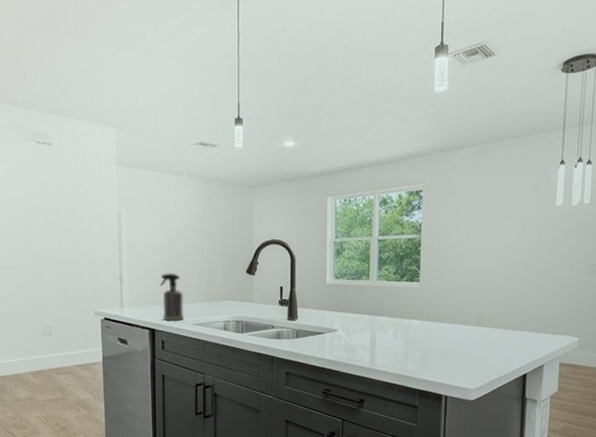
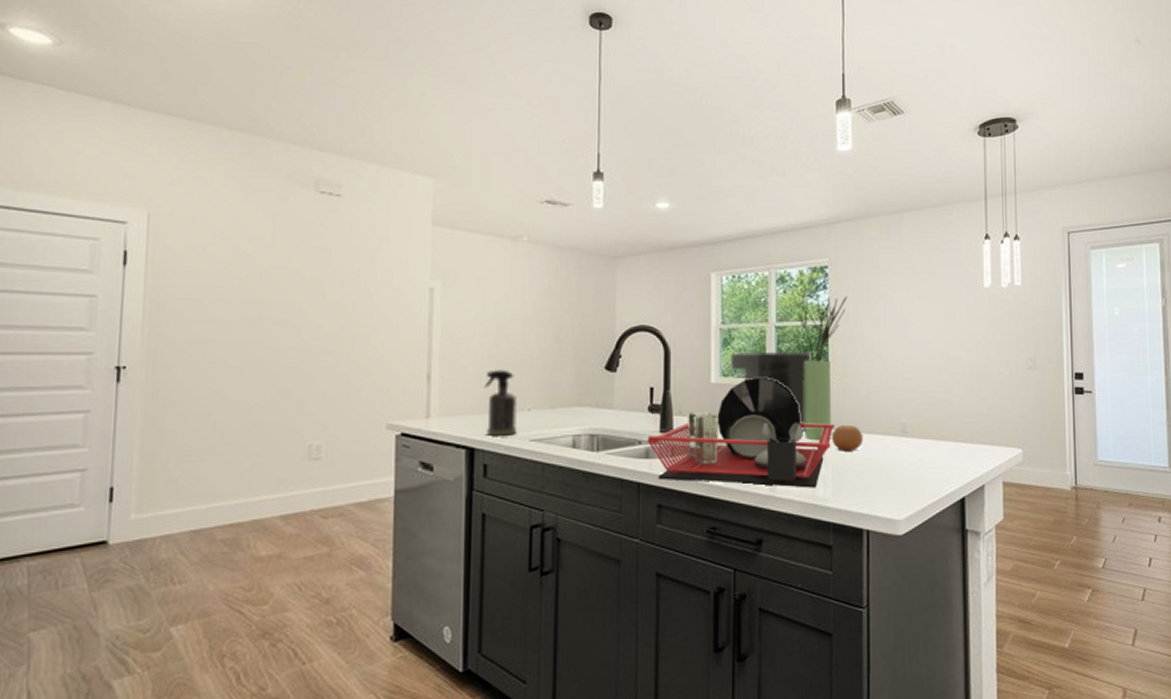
dish rack: none [278,279,423,364] -> present [647,377,835,488]
coffee maker: none [342,260,406,321] -> present [730,353,811,432]
vase: none [395,213,438,328] -> present [796,294,848,441]
fruit: none [420,316,445,336] -> present [831,424,863,451]

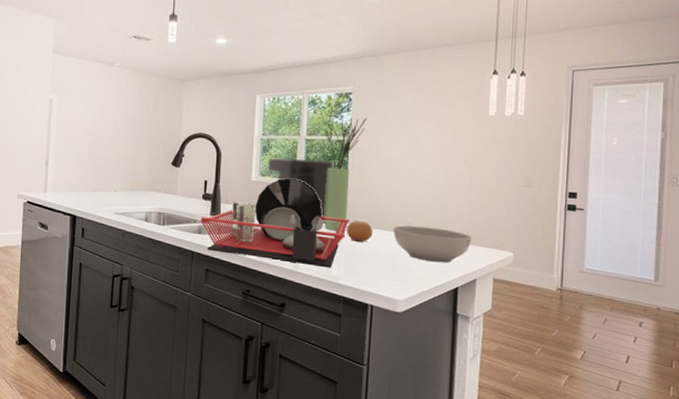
spray bottle: present [483,369,518,437] -> none [84,160,108,209]
bowl: none [886,426,977,469] -> present [392,225,473,263]

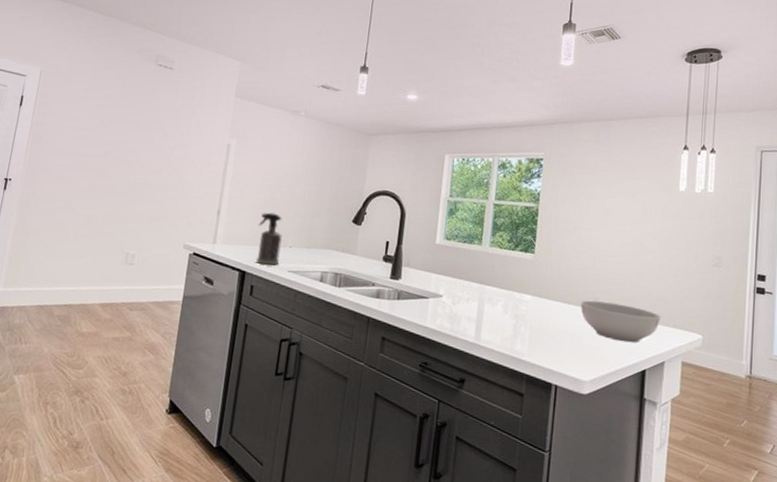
spray bottle: none [84,160,108,209] -> present [255,212,283,266]
dish rack: present [200,178,350,268] -> none [379,243,536,343]
coffee maker: present [267,158,334,224] -> none [453,221,522,294]
vase: present [323,115,368,232] -> none [509,181,558,303]
fruit: present [346,220,373,242] -> none [532,292,560,316]

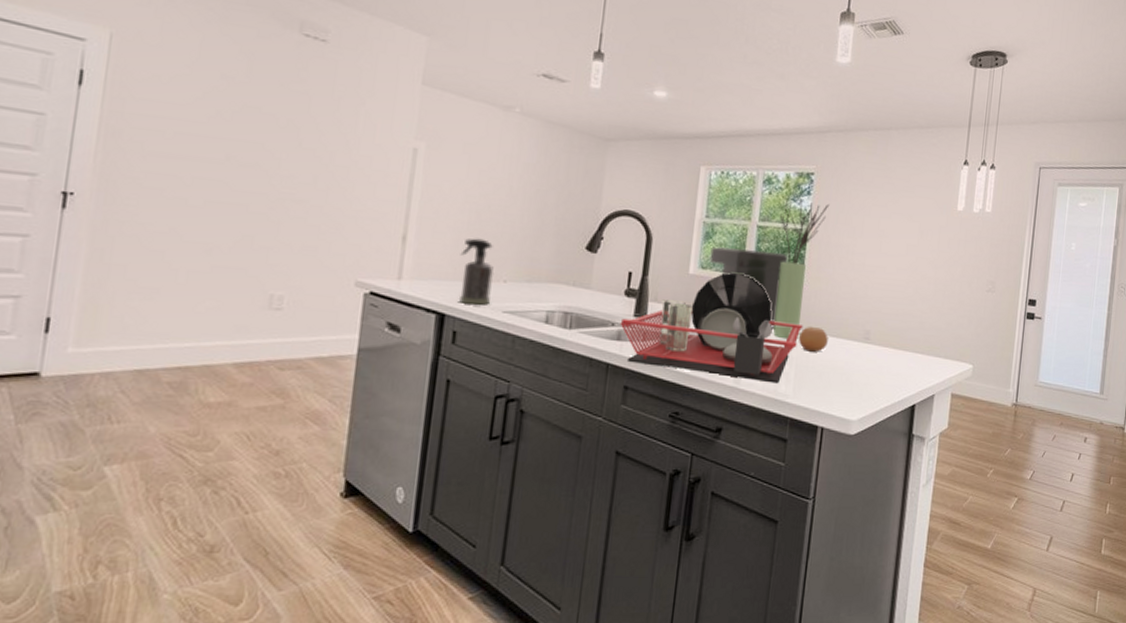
dish rack: none [379,243,536,343] -> present [620,272,803,384]
coffee maker: none [453,221,522,294] -> present [709,246,789,330]
vase: none [509,181,558,303] -> present [773,198,830,339]
fruit: none [532,292,560,316] -> present [798,326,828,352]
bowl: present [580,300,662,343] -> none [850,332,934,377]

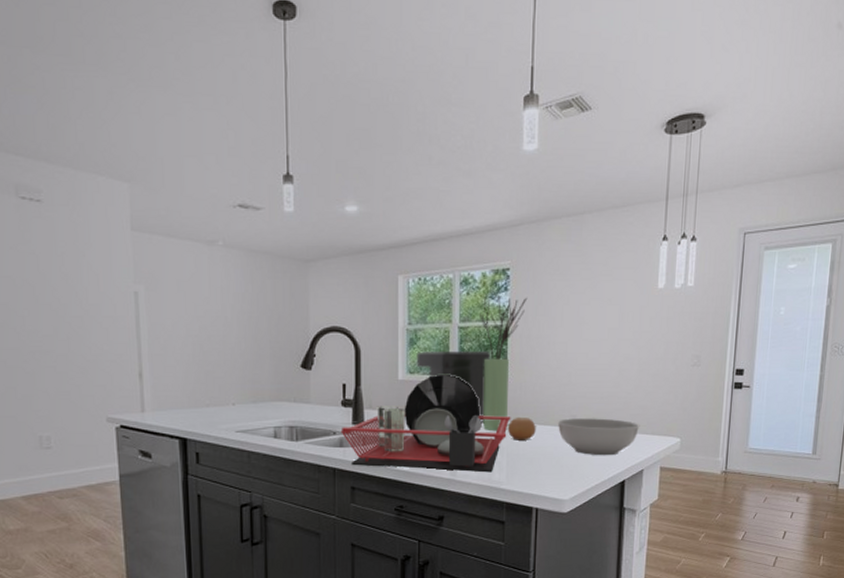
spray bottle: present [458,238,495,306] -> none [191,368,223,429]
bowl: none [850,332,934,377] -> present [557,418,640,456]

